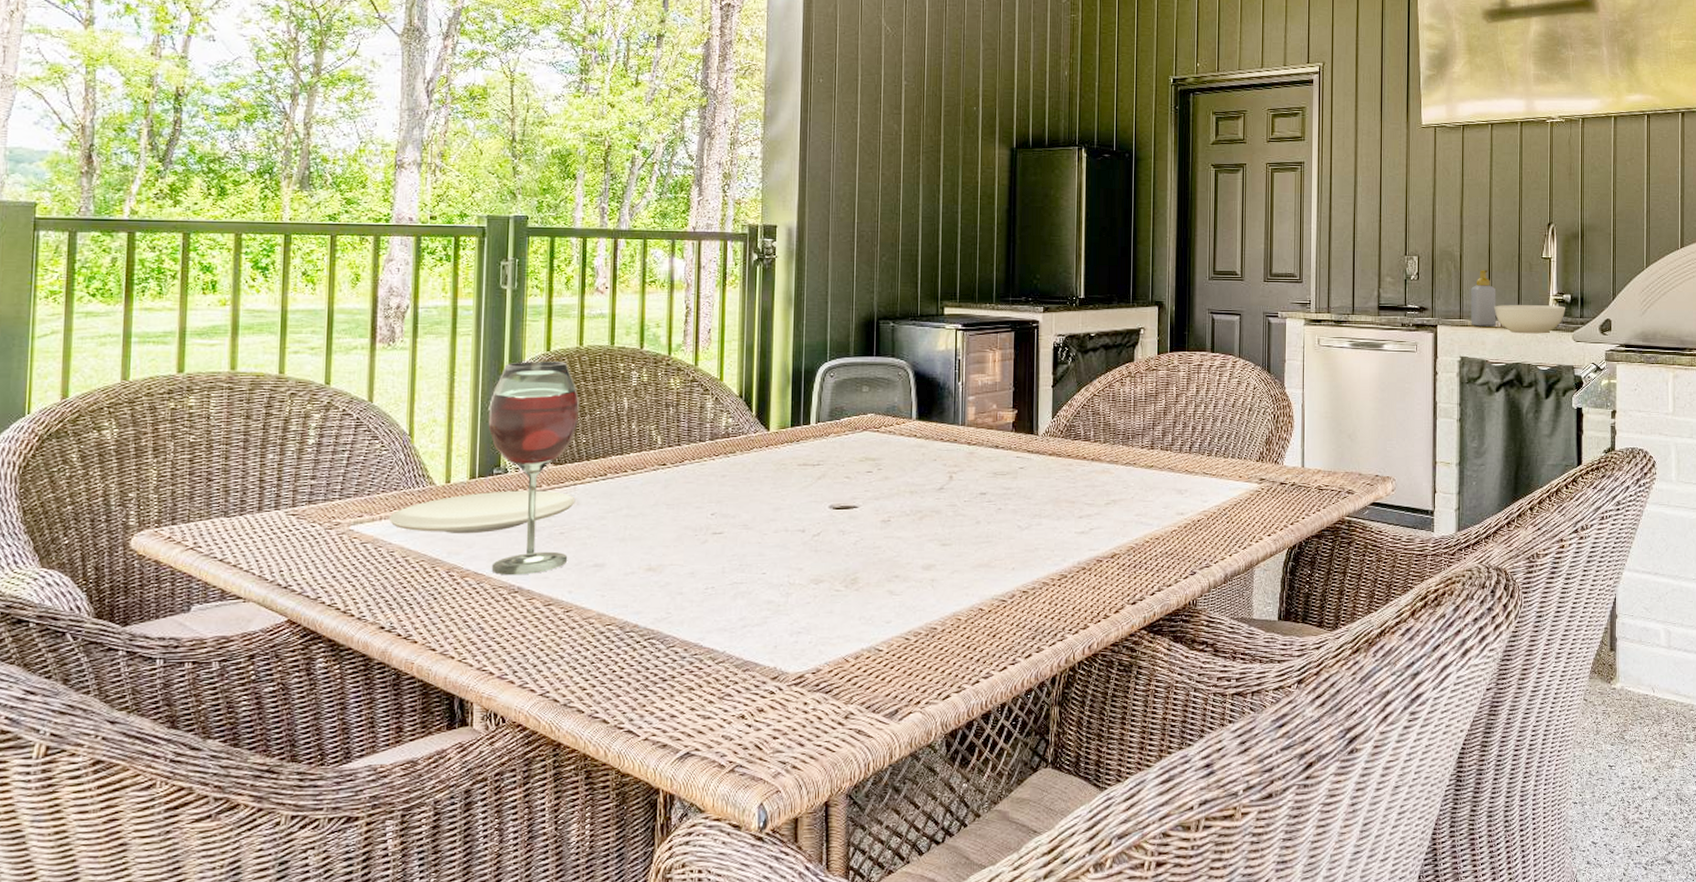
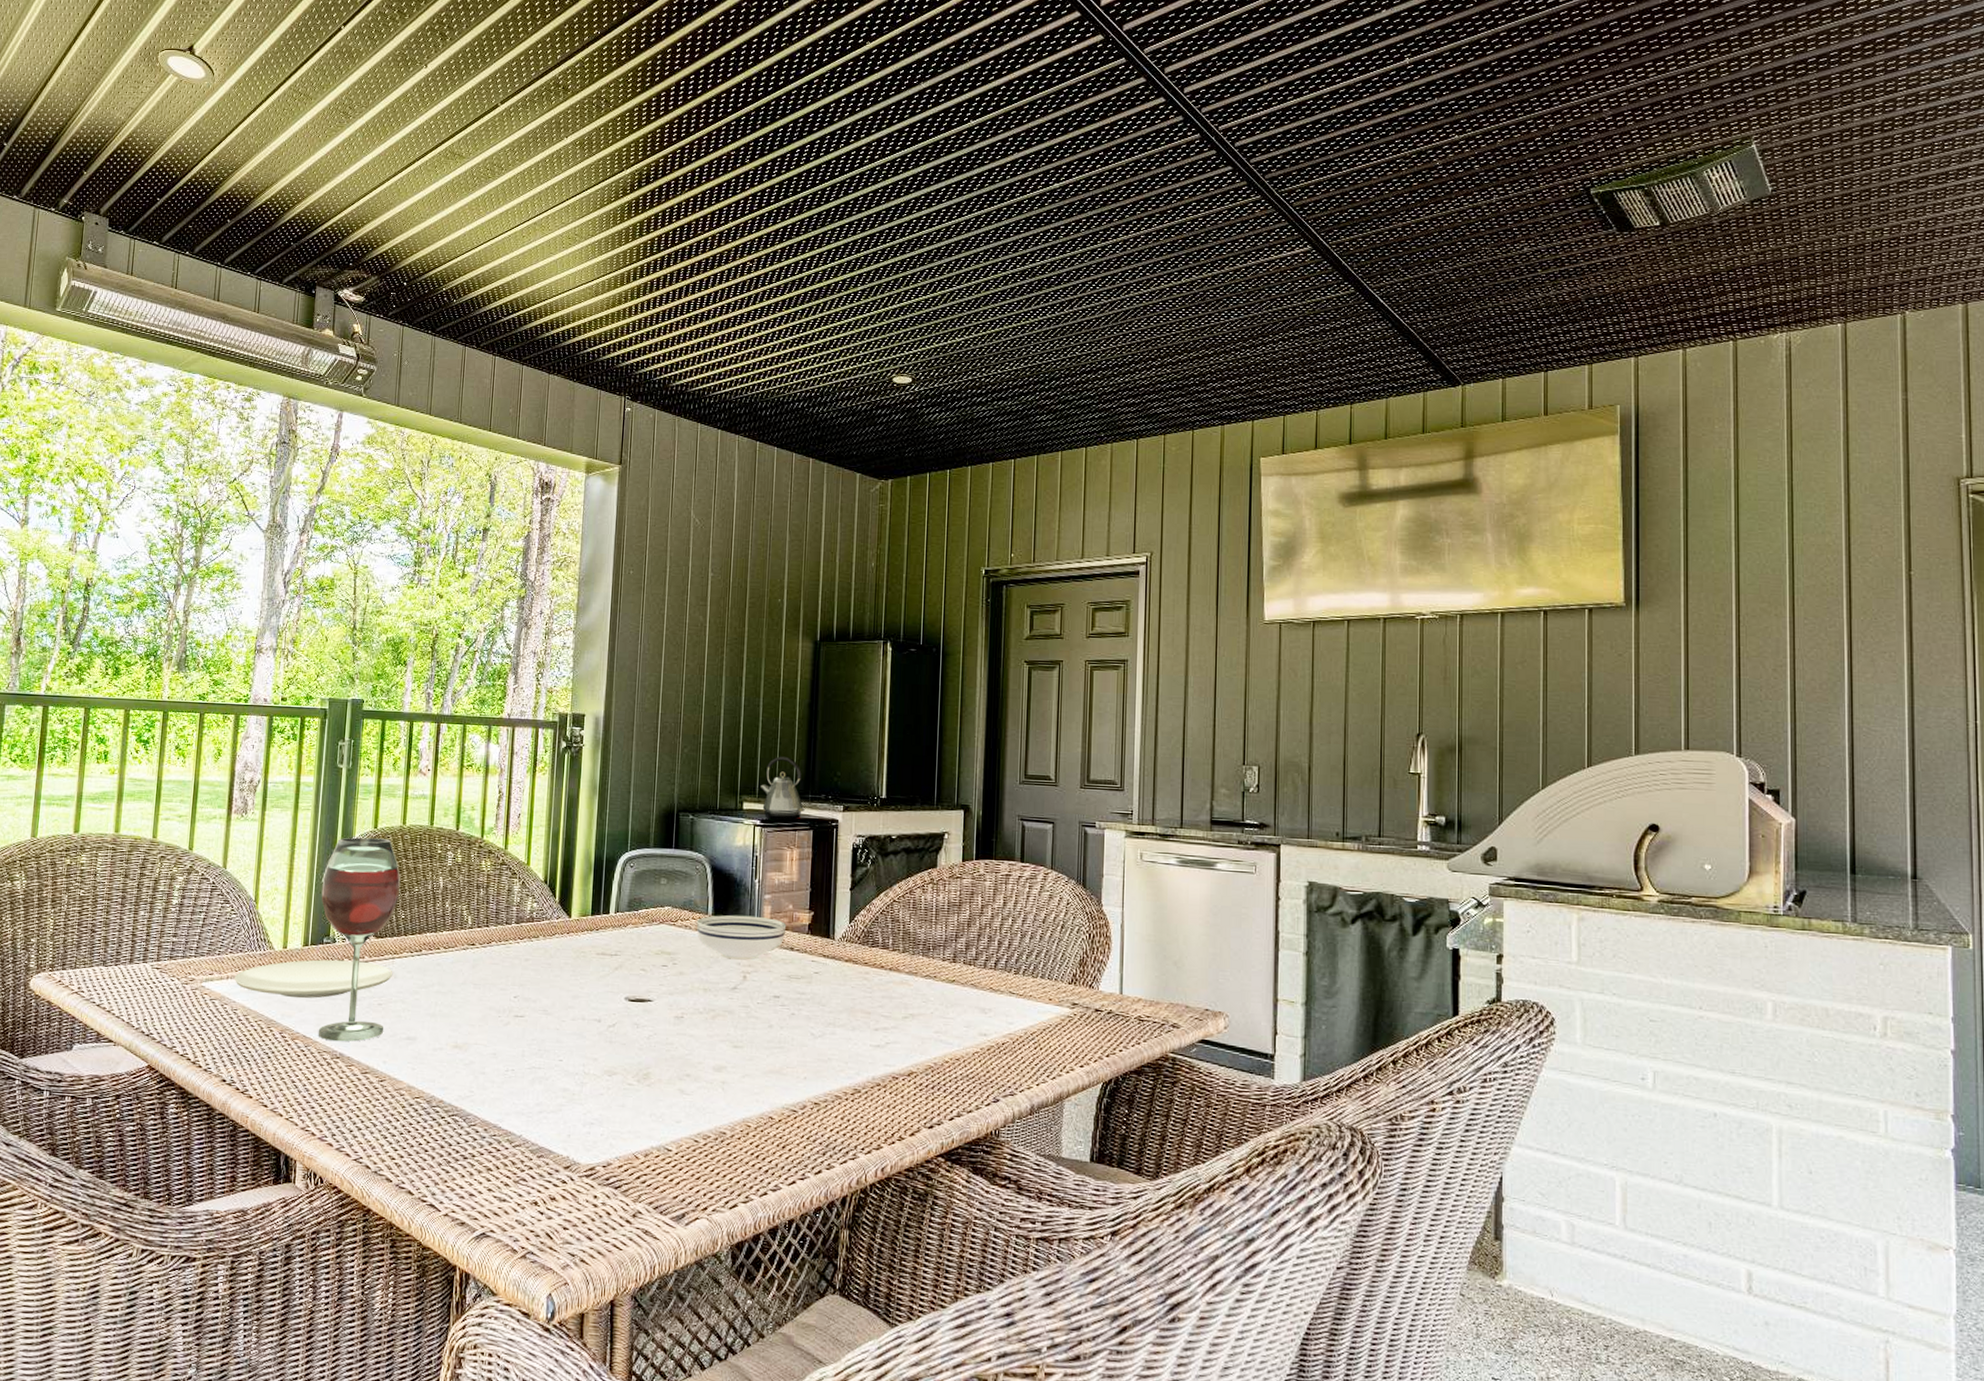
bowl: none [900,417,991,461] -> present [696,915,787,960]
kettle: none [960,261,1006,324] -> present [759,756,805,821]
soap bottle: present [1471,270,1497,327] -> none [1321,784,1353,849]
bowl: present [1493,305,1566,334] -> none [1348,825,1439,861]

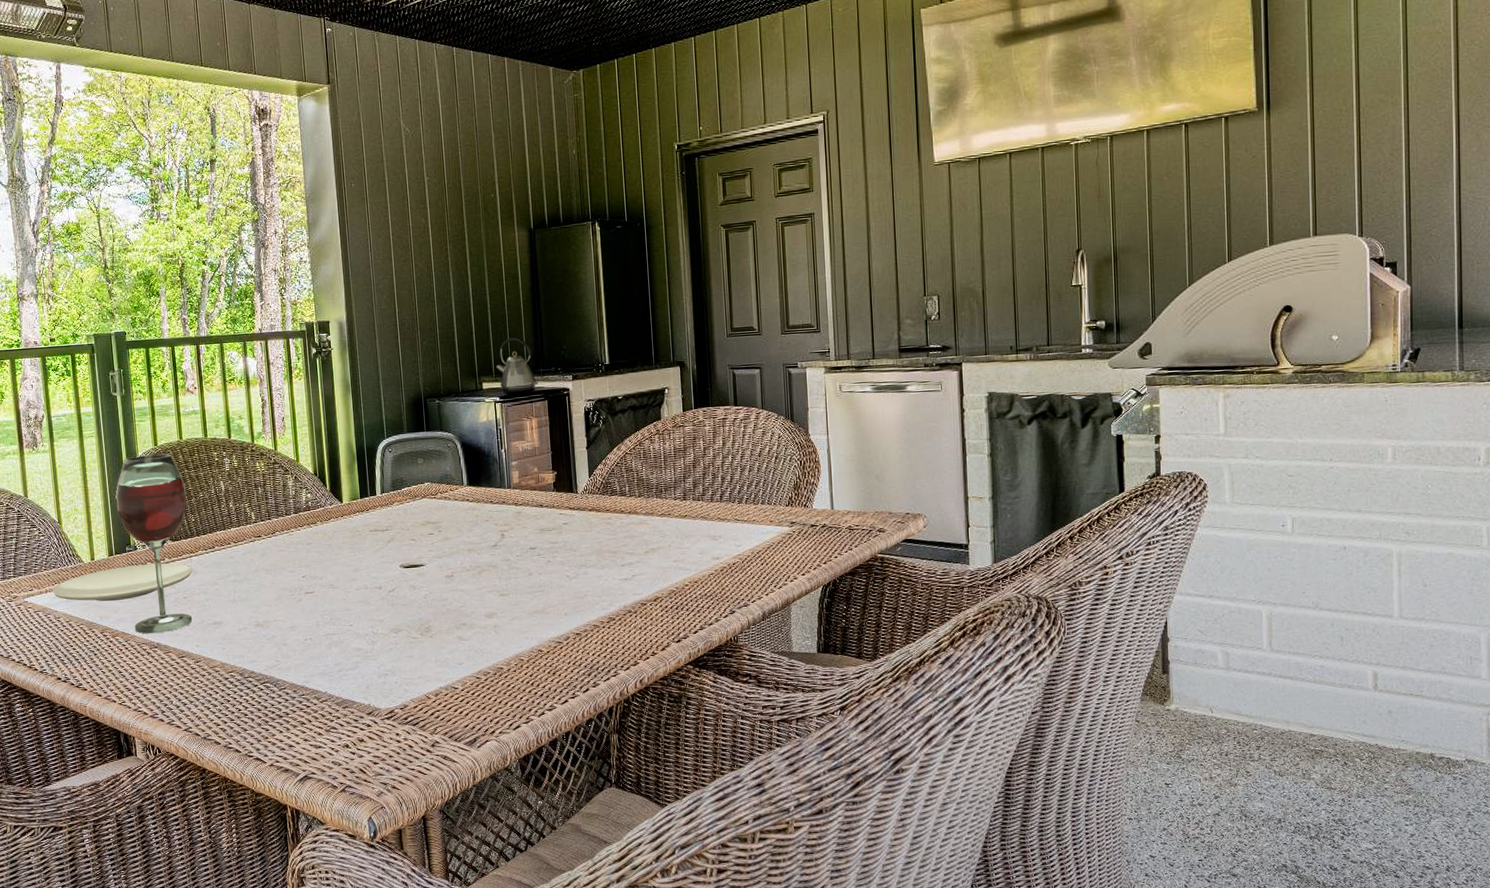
bowl: present [696,915,787,960] -> none [454,481,534,521]

